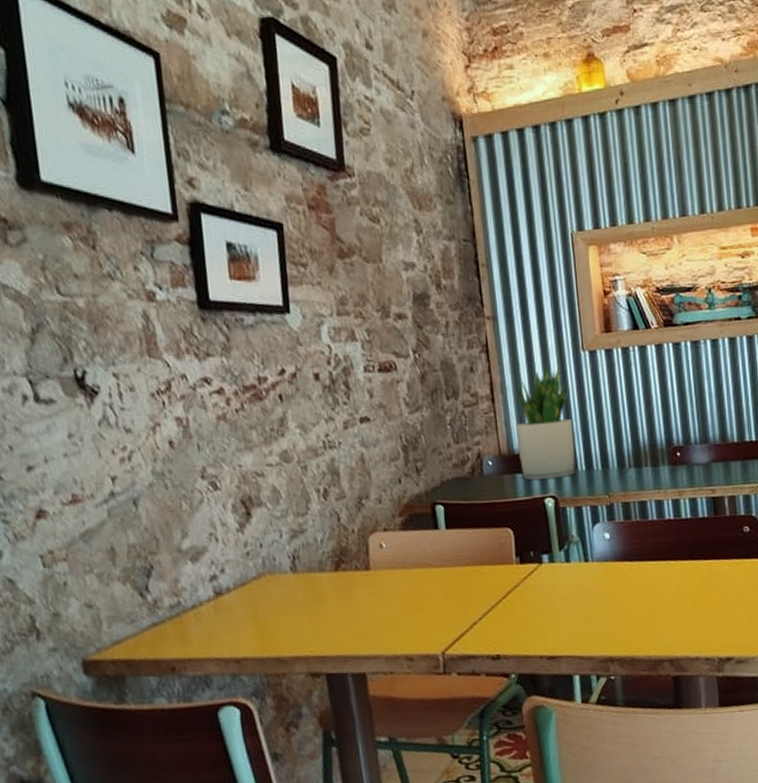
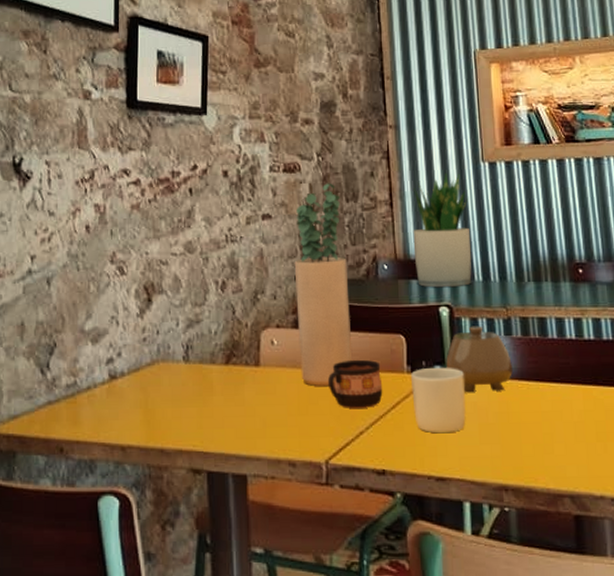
vase: none [395,370,463,584] -> present [294,173,353,387]
cup: none [439,554,494,602] -> present [327,359,383,408]
mug: none [520,555,574,617] -> present [411,367,466,434]
sugar bowl: none [553,513,617,577] -> present [446,326,514,392]

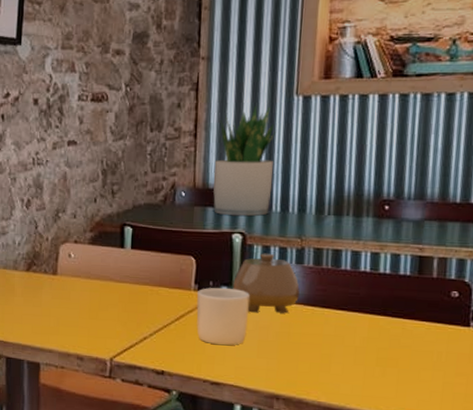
vase: present [294,173,353,387] -> none [94,103,146,297]
cup: present [327,359,383,408] -> none [117,275,169,318]

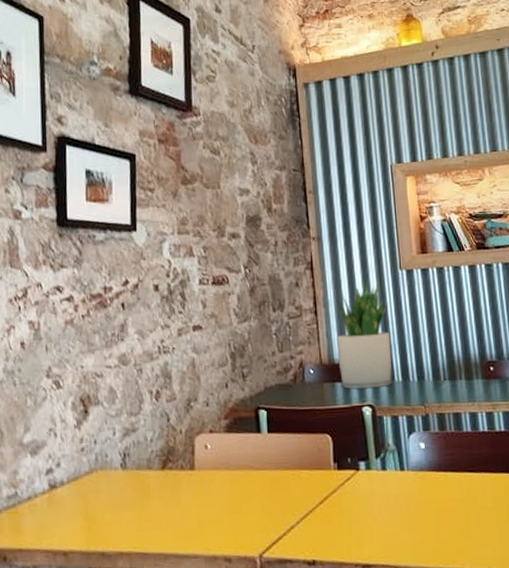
mug: present [196,287,250,346] -> none [338,462,389,524]
sugar bowl: present [233,253,300,313] -> none [369,423,432,485]

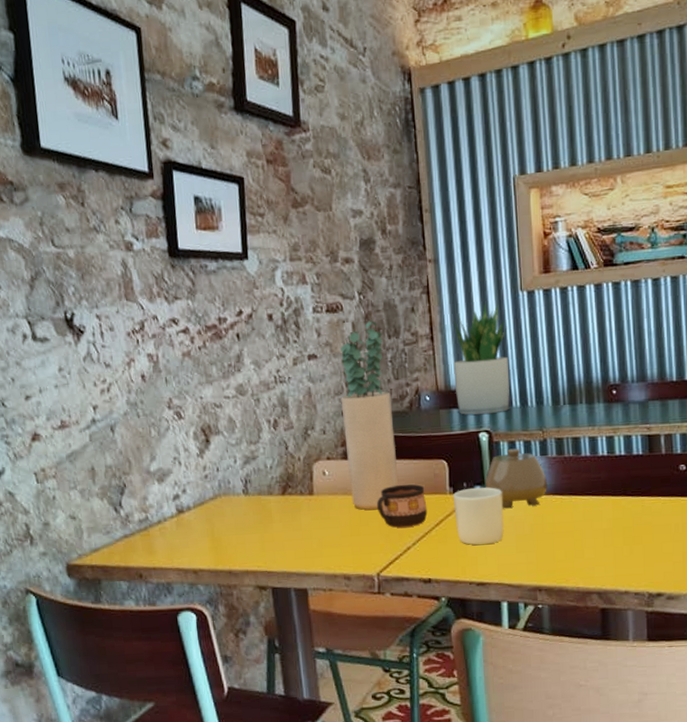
vase: none [225,284,283,486] -> present [340,310,399,510]
cup: none [259,459,312,505] -> present [376,484,428,528]
mug: none [338,462,389,524] -> present [453,487,504,546]
sugar bowl: none [369,423,432,485] -> present [485,448,548,508]

